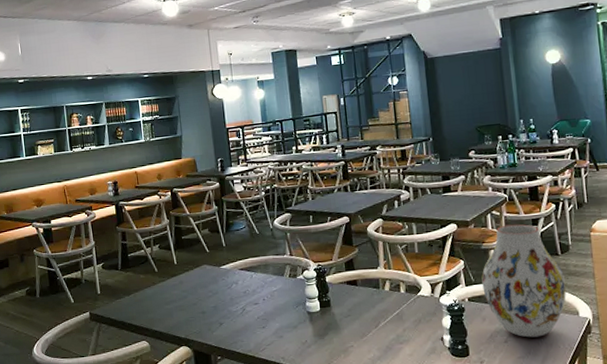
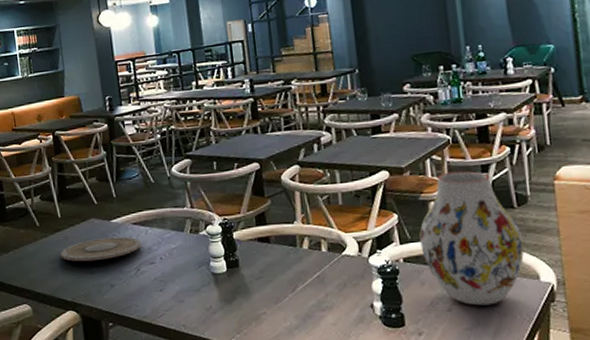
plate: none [176,280,247,303] -> present [60,236,142,262]

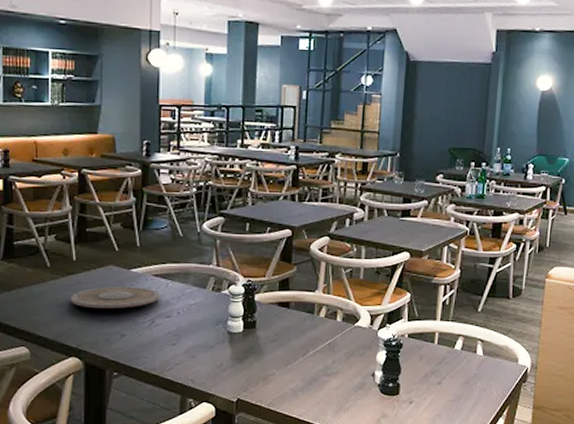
vase: present [419,171,525,306] -> none [425,260,512,381]

